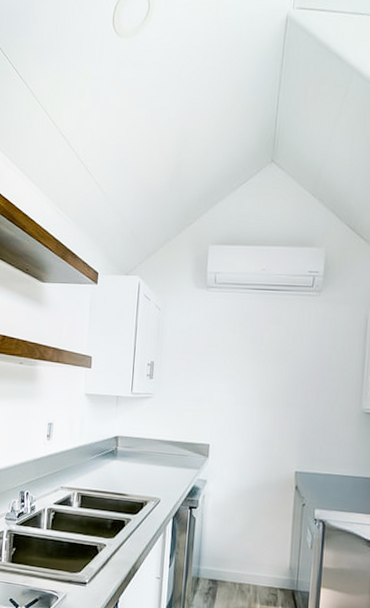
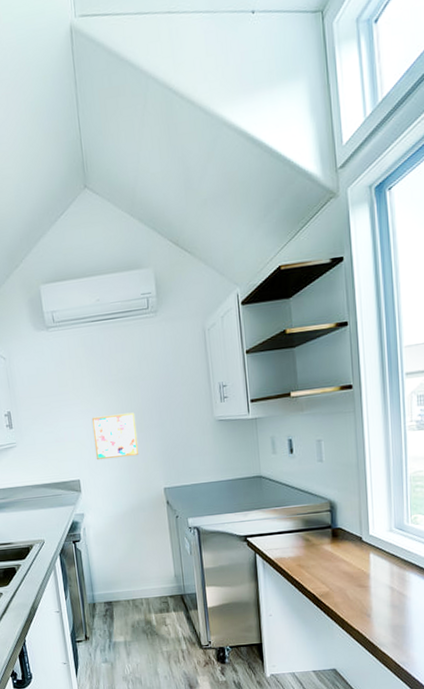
wall art: none [230,383,280,432] -> present [91,412,139,461]

